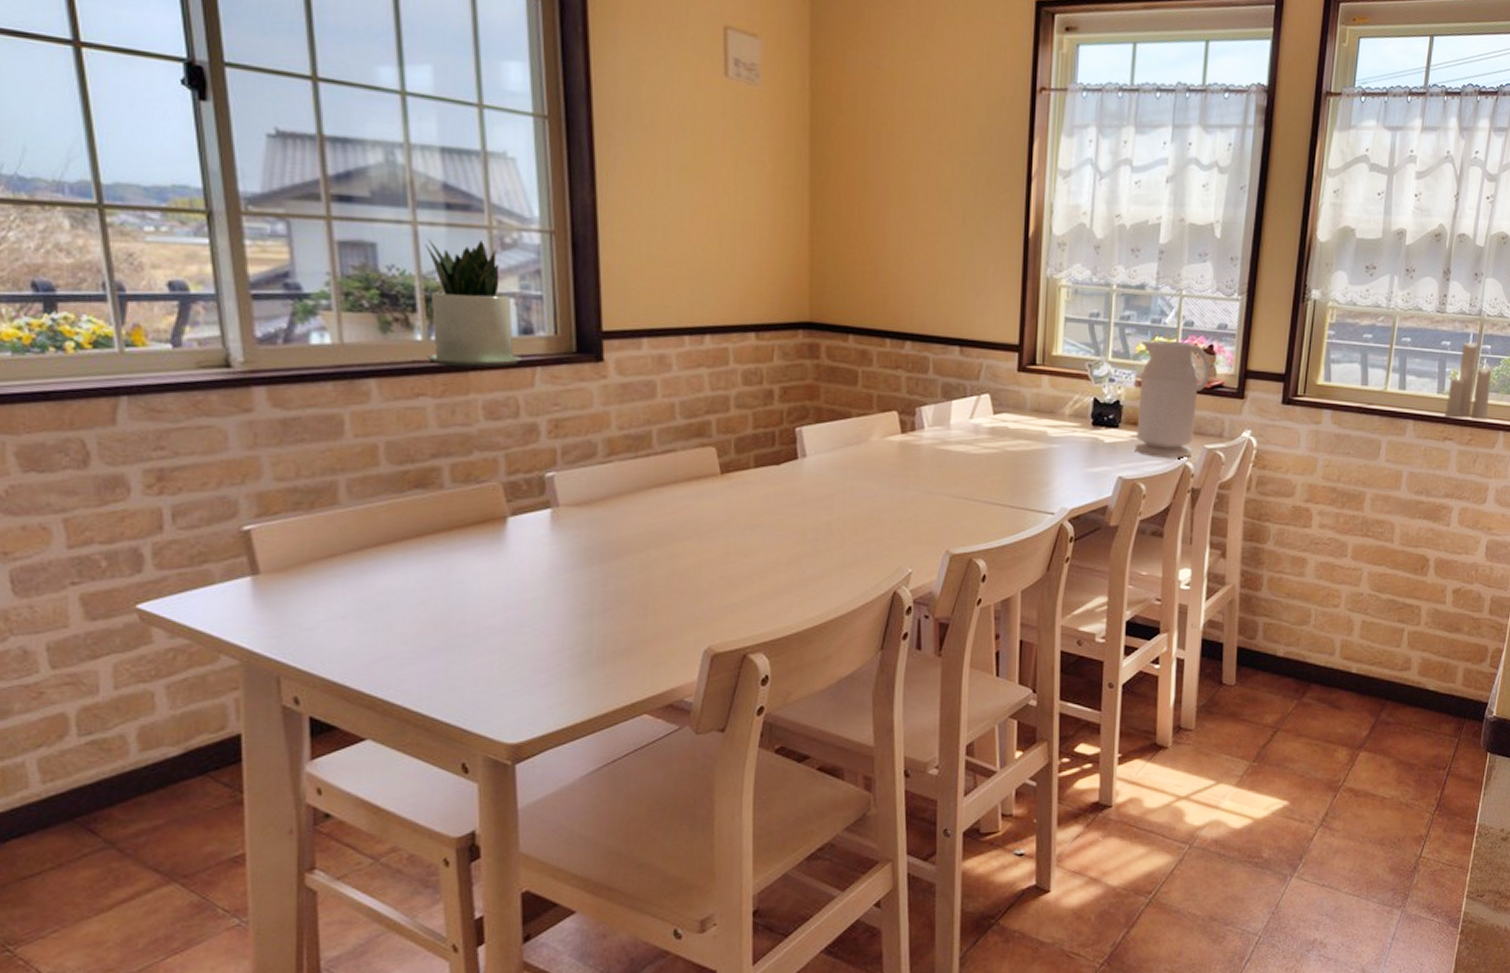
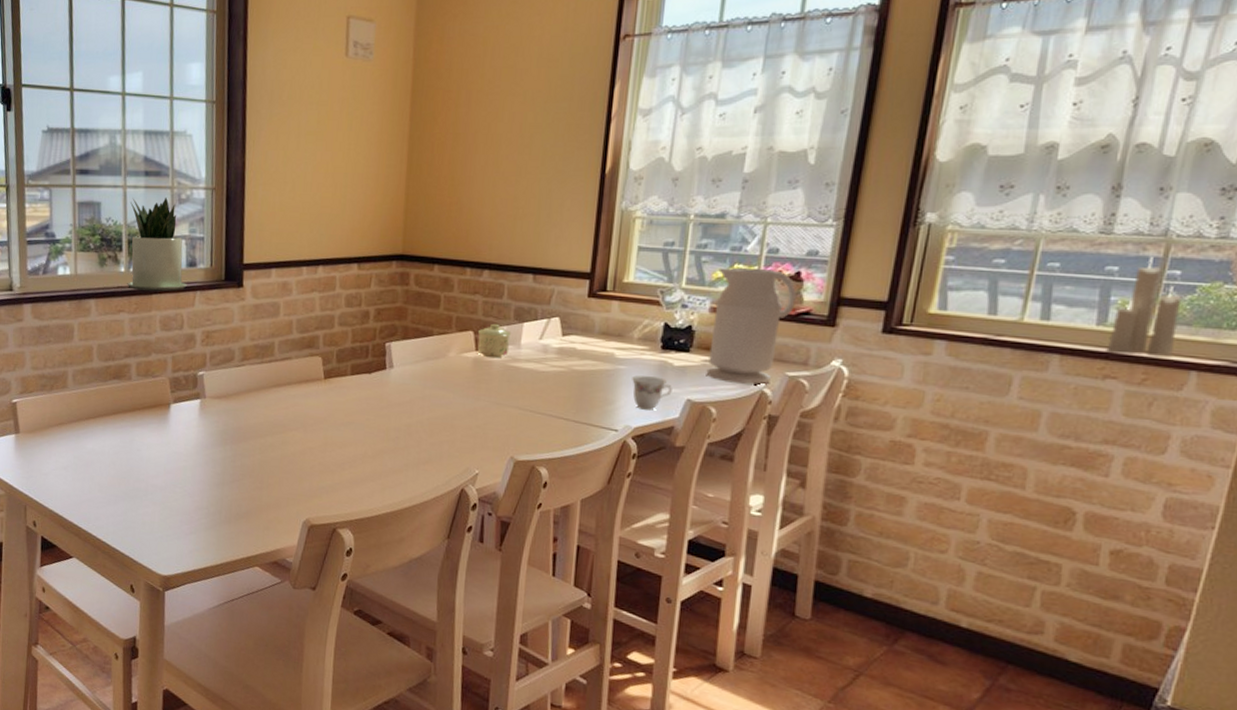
sugar bowl: none [902,402,939,441] -> present [477,323,511,359]
teacup: none [1065,453,1104,490] -> present [632,375,672,411]

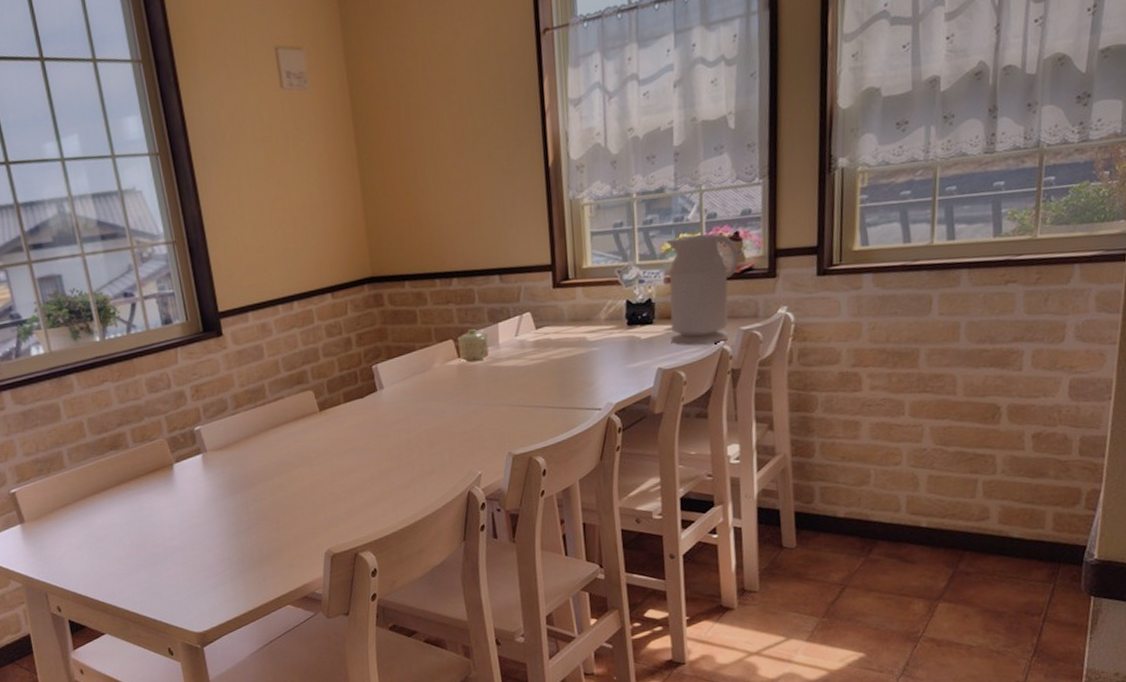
planter: present [127,197,187,292] -> none [92,258,166,358]
teacup: present [632,375,672,411] -> none [606,352,644,386]
candle: present [1106,257,1182,358] -> none [1004,168,1059,261]

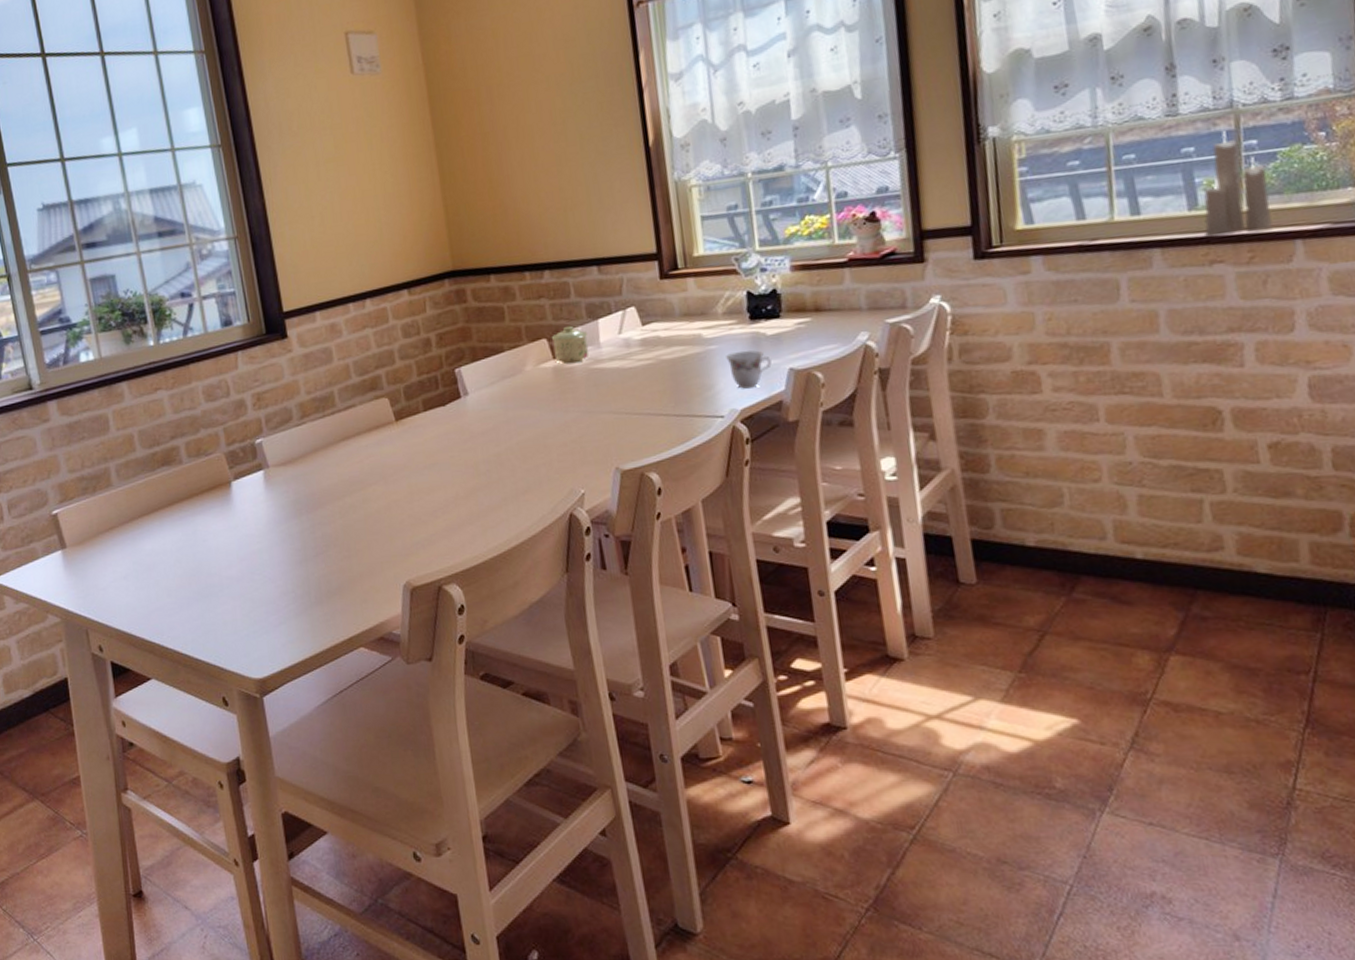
teacup: none [606,352,644,386] -> present [726,350,772,389]
water jug: present [666,233,739,346] -> none [790,214,878,343]
candle: none [1004,168,1059,261] -> present [1204,131,1273,238]

